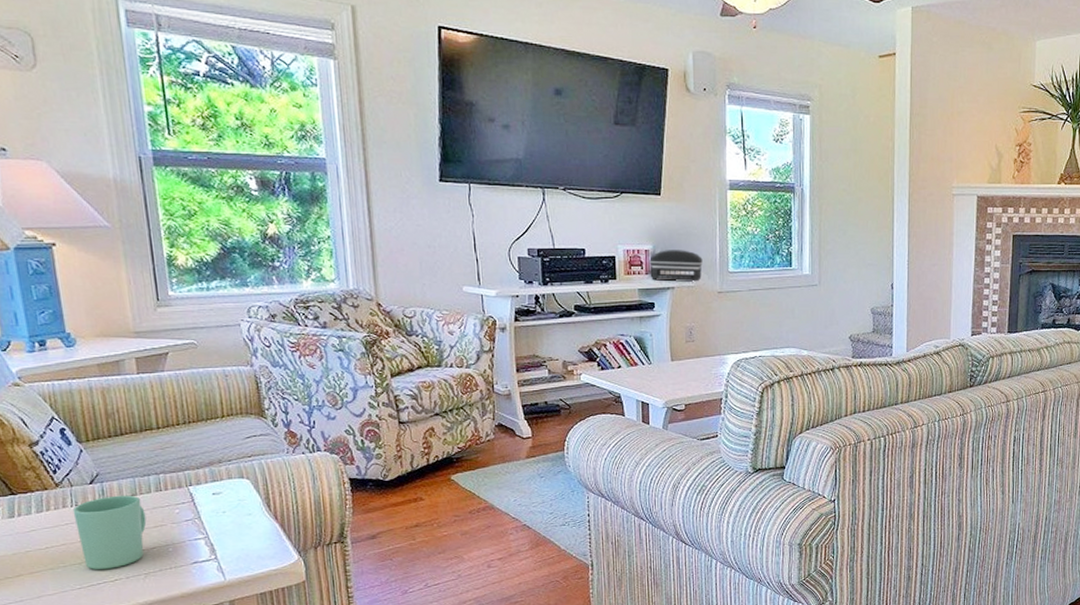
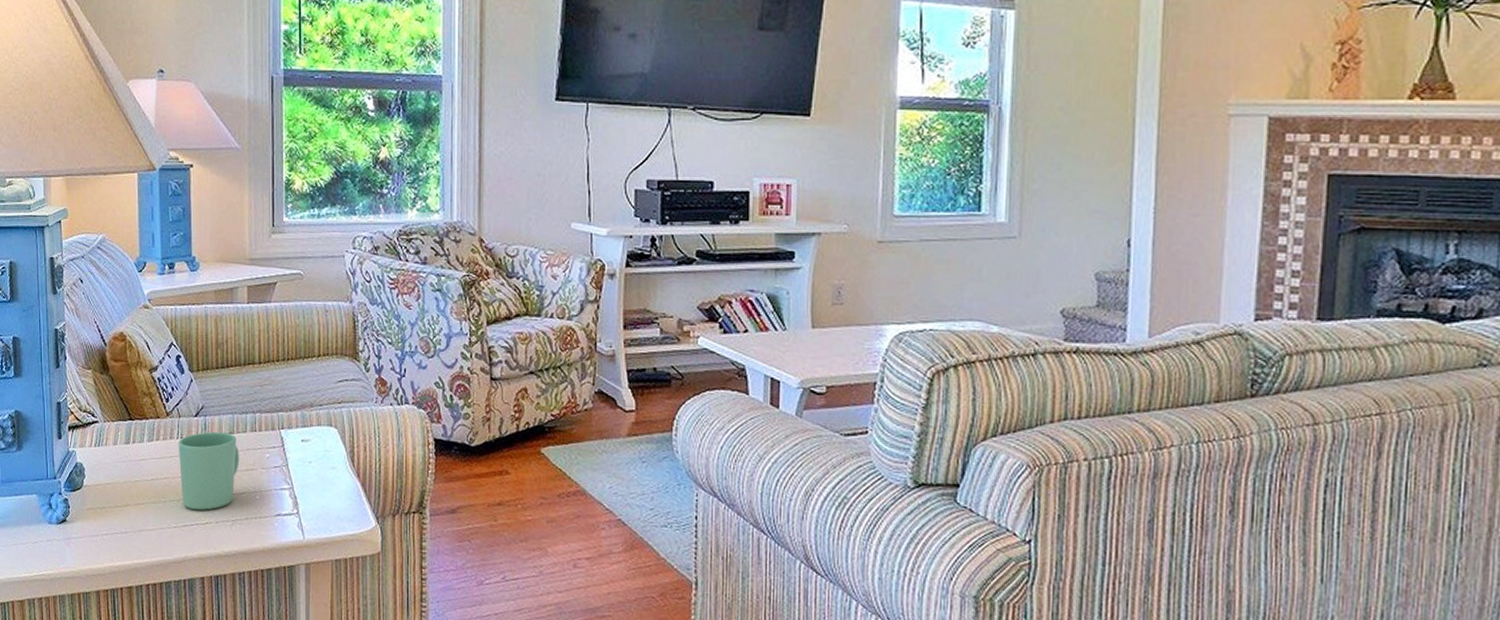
wireless router: present [649,250,703,282] -> none [791,185,860,227]

